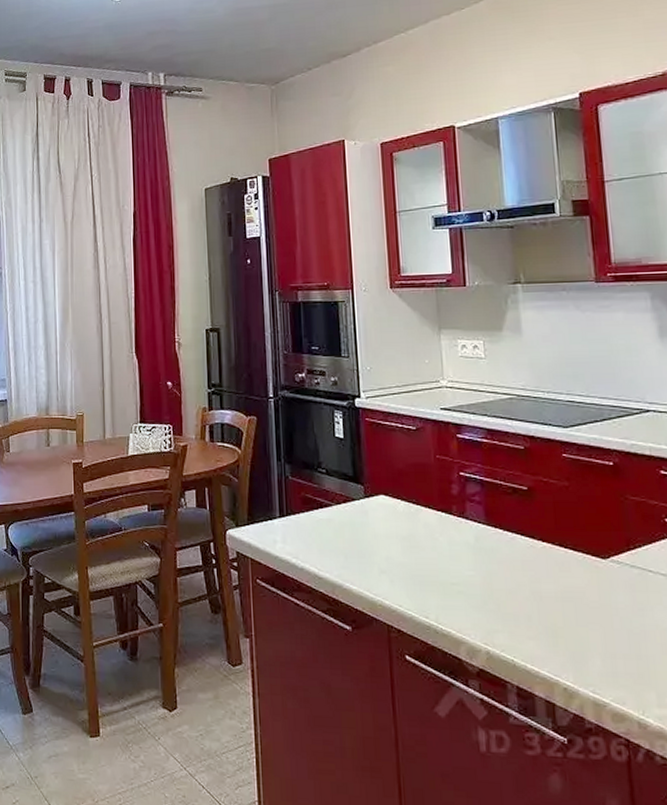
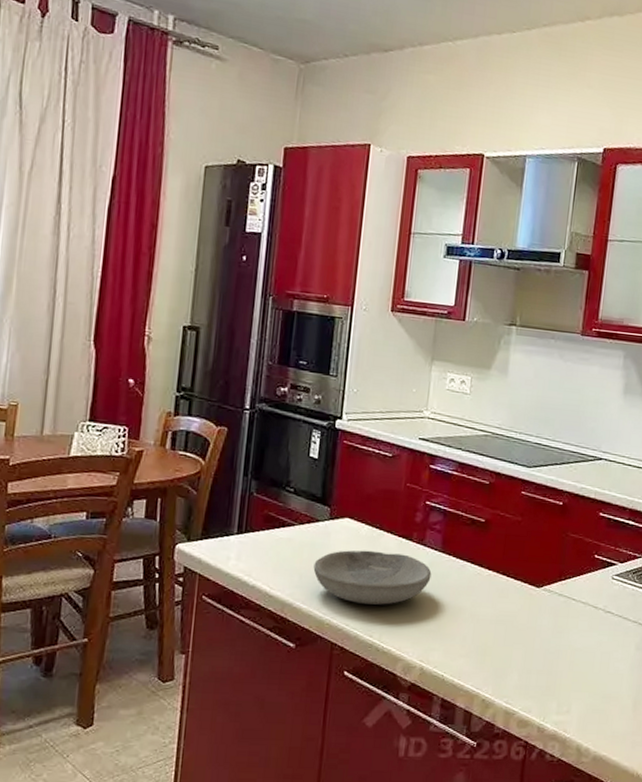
bowl: none [356,527,480,584] -> present [313,550,432,605]

